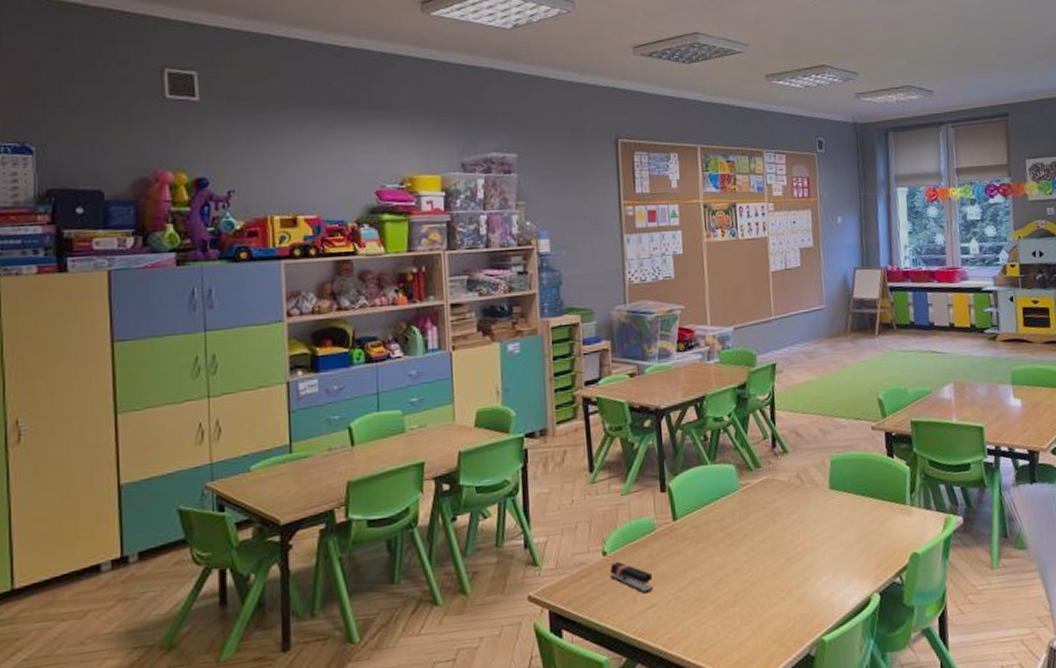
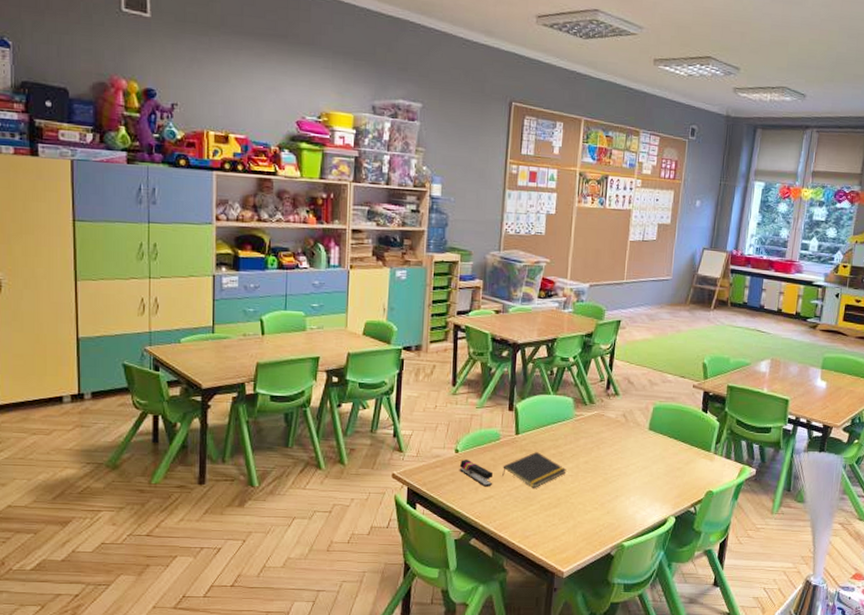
notepad: none [663,538,741,585] -> present [502,452,567,488]

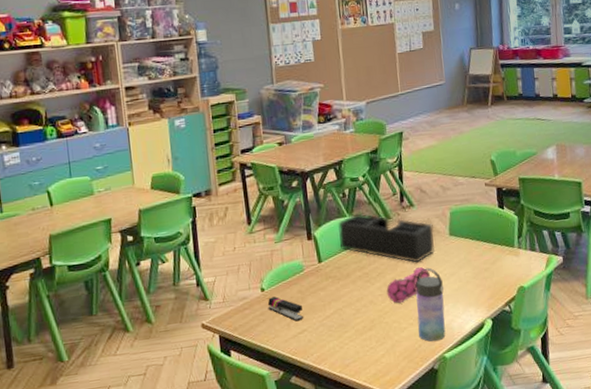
notepad: present [502,452,567,488] -> none [311,277,376,314]
desk organizer: none [540,393,634,451] -> present [338,213,435,263]
pencil case: none [577,456,623,486] -> present [386,267,430,303]
water bottle: none [602,457,635,529] -> present [415,267,446,342]

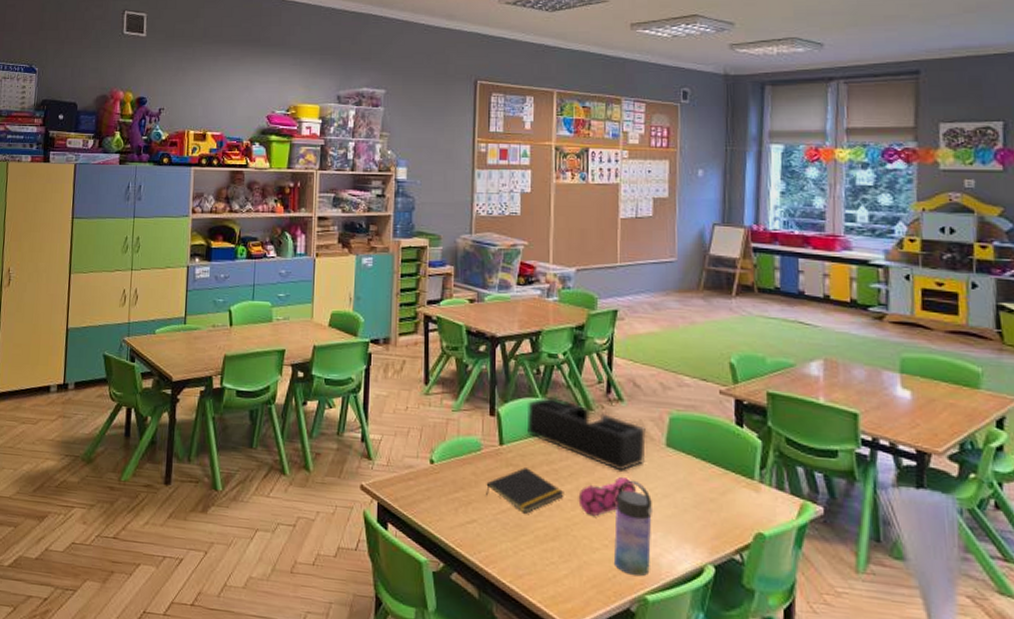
stapler: present [267,296,304,322] -> none [435,472,476,508]
notepad: none [311,277,376,314] -> present [486,468,564,514]

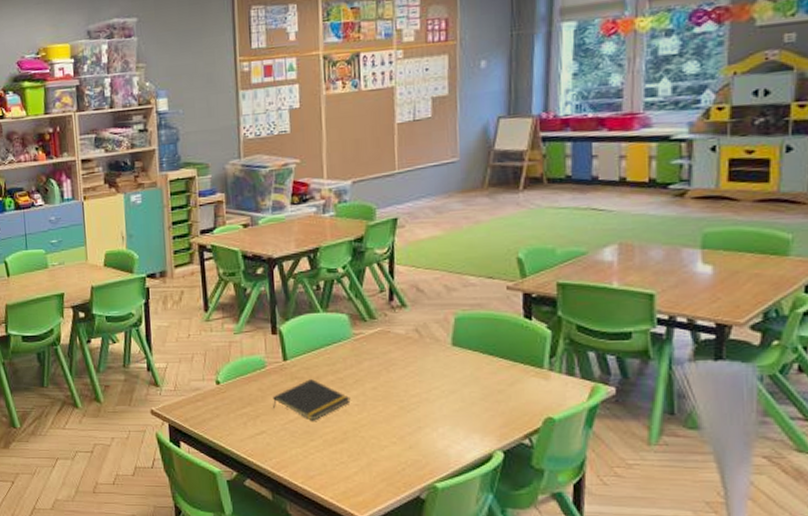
desk organizer: present [528,396,646,472] -> none [309,310,432,374]
pencil case: present [578,477,636,516] -> none [364,379,422,416]
water bottle: present [614,480,654,577] -> none [402,380,441,468]

